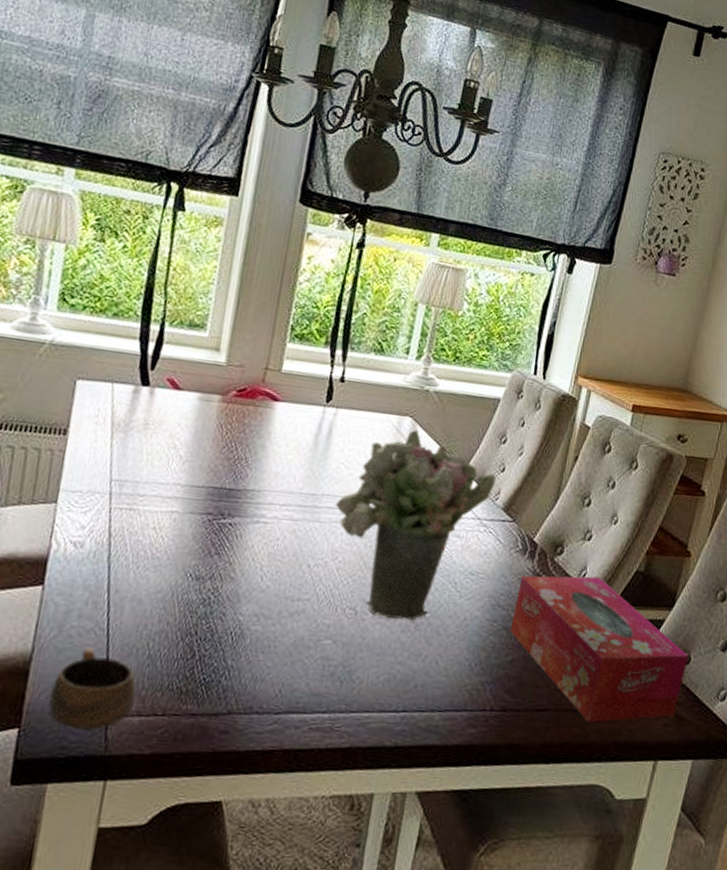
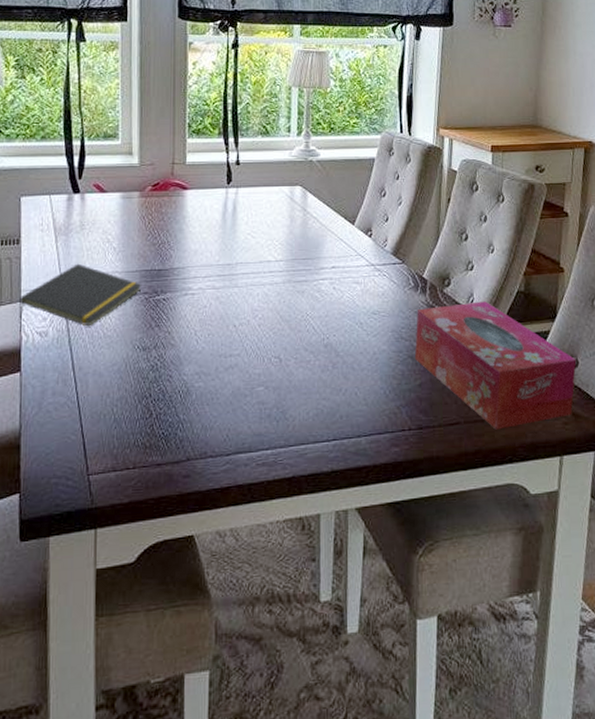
cup: present [48,648,136,730] -> none [40,419,110,488]
notepad: none [52,467,207,542] -> present [19,263,142,326]
flower bouquet: present [334,430,496,620] -> none [248,196,382,362]

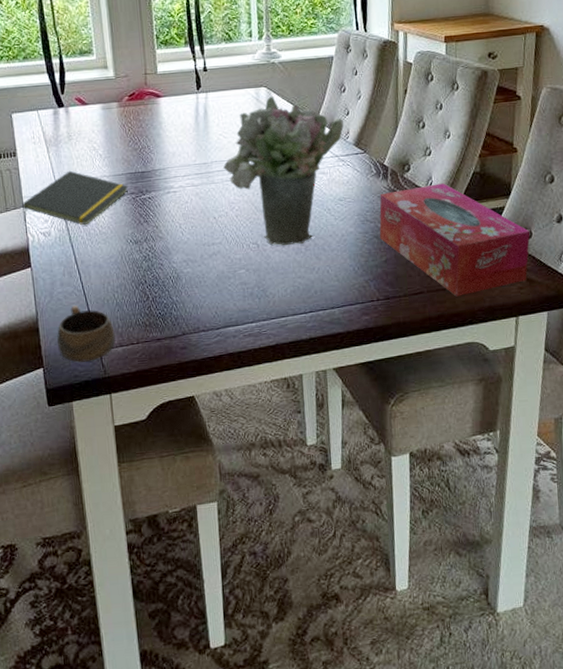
cup: none [40,419,110,488] -> present [57,305,116,362]
flower bouquet: none [248,196,382,362] -> present [222,96,344,246]

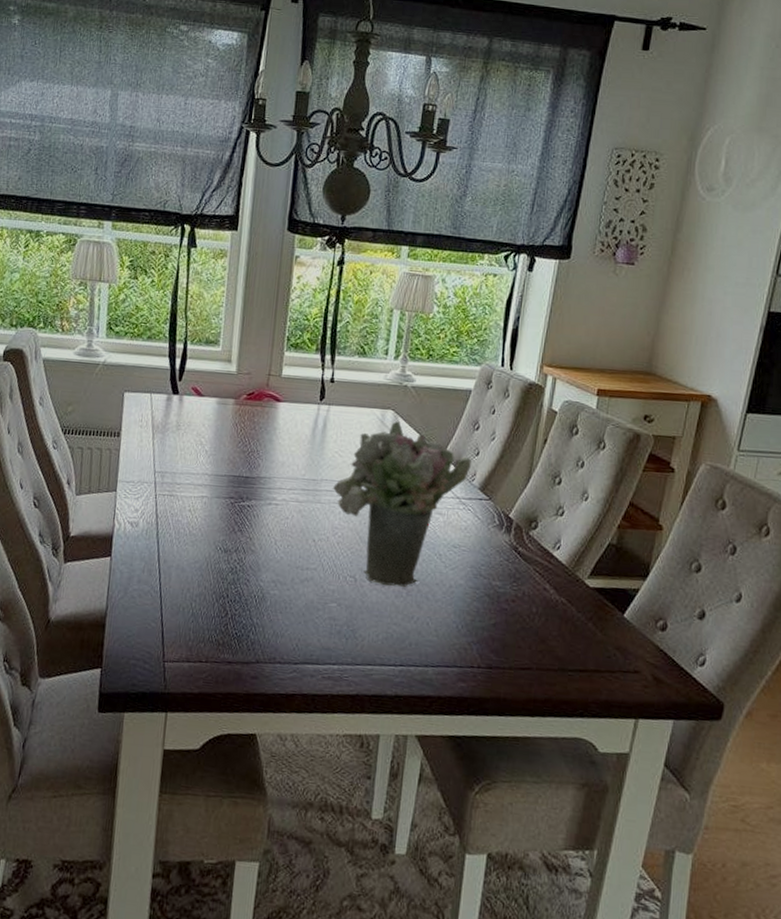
notepad: present [22,170,129,225] -> none [114,461,229,522]
cup: present [57,305,116,362] -> none [121,607,185,672]
tissue box: present [379,183,530,297] -> none [491,548,666,682]

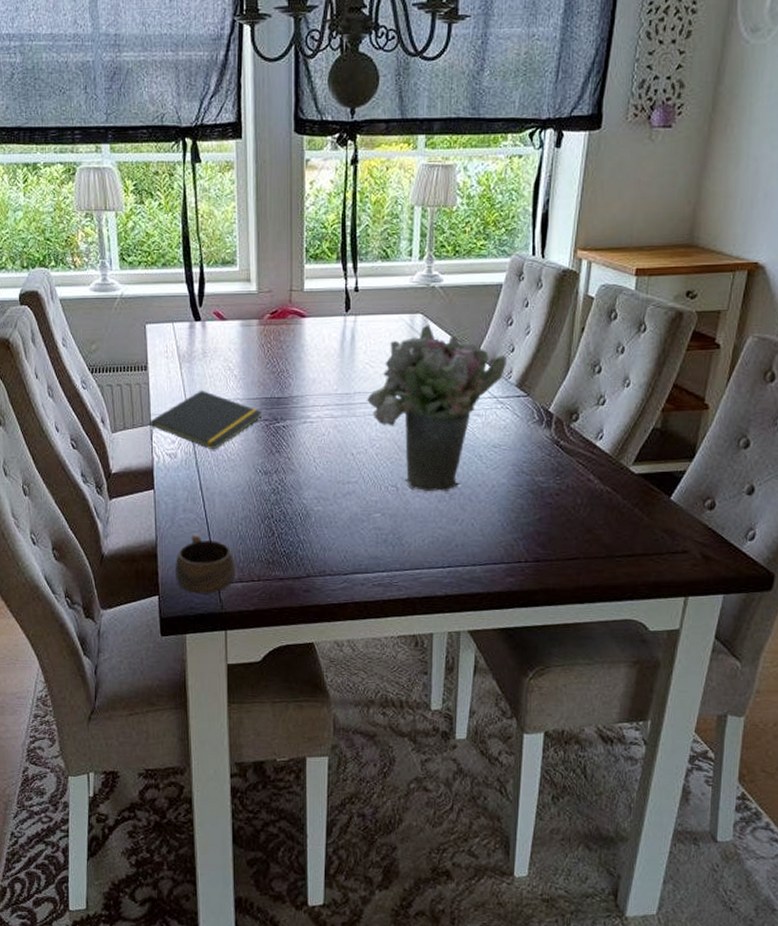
notepad: none [114,461,229,522] -> present [150,390,263,449]
cup: none [121,607,185,672] -> present [175,534,237,594]

